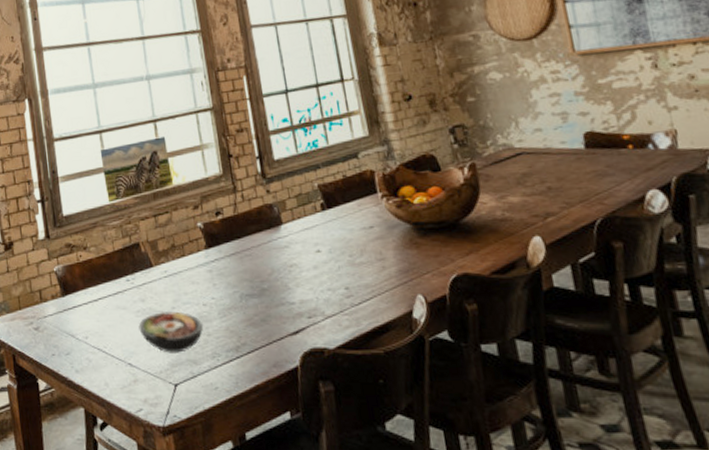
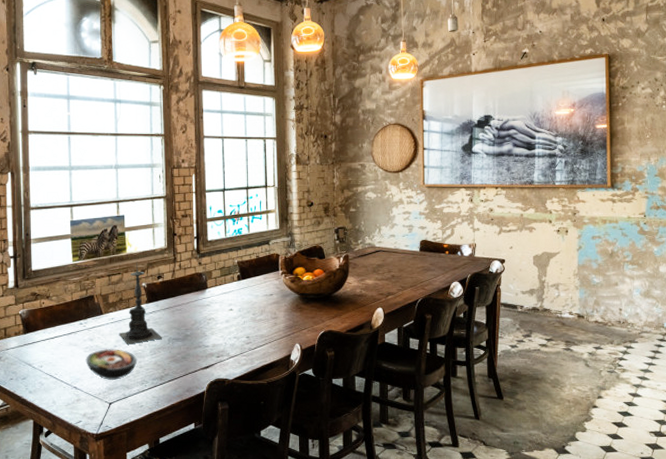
candle holder: none [175,196,232,305] -> present [118,262,162,344]

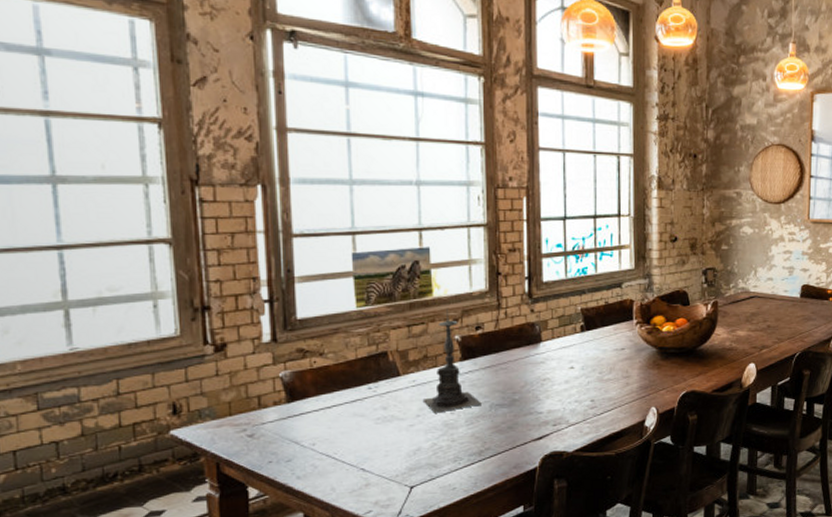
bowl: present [86,349,138,380] -> none [377,419,449,458]

